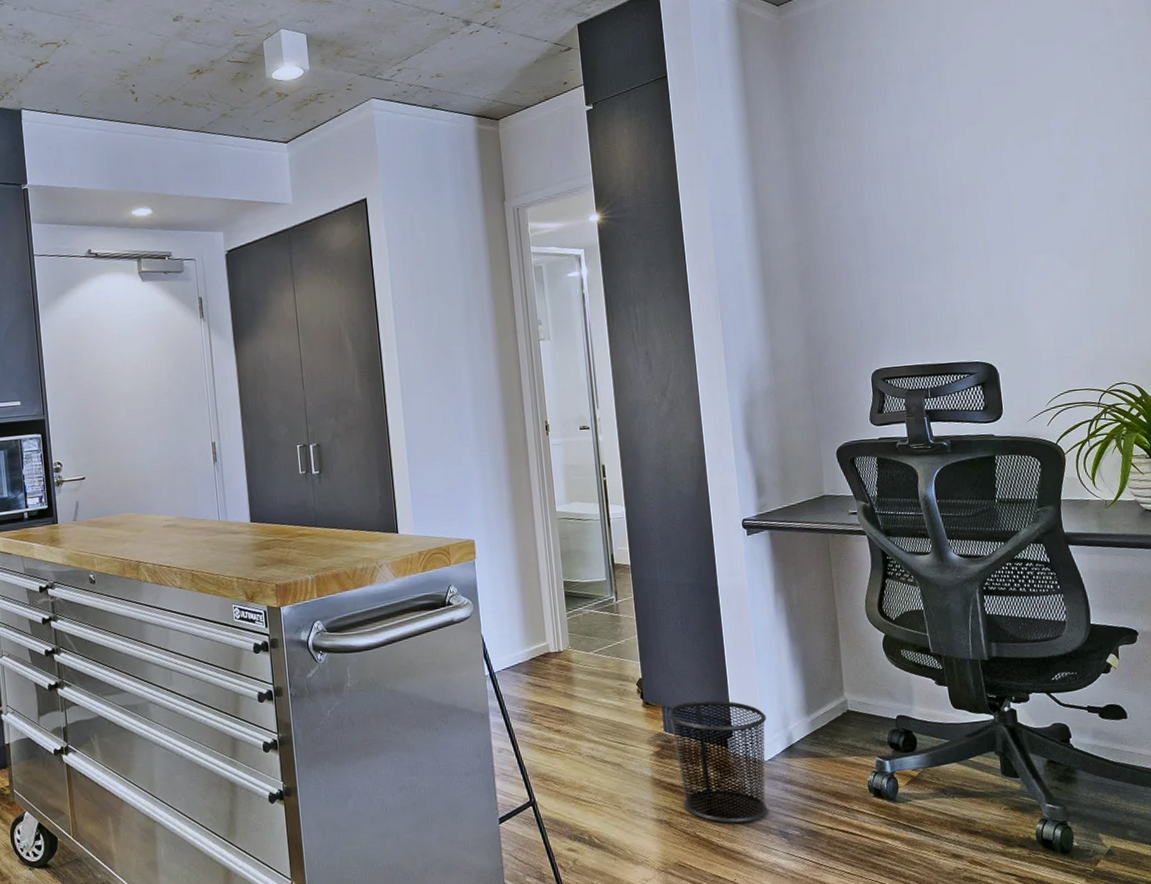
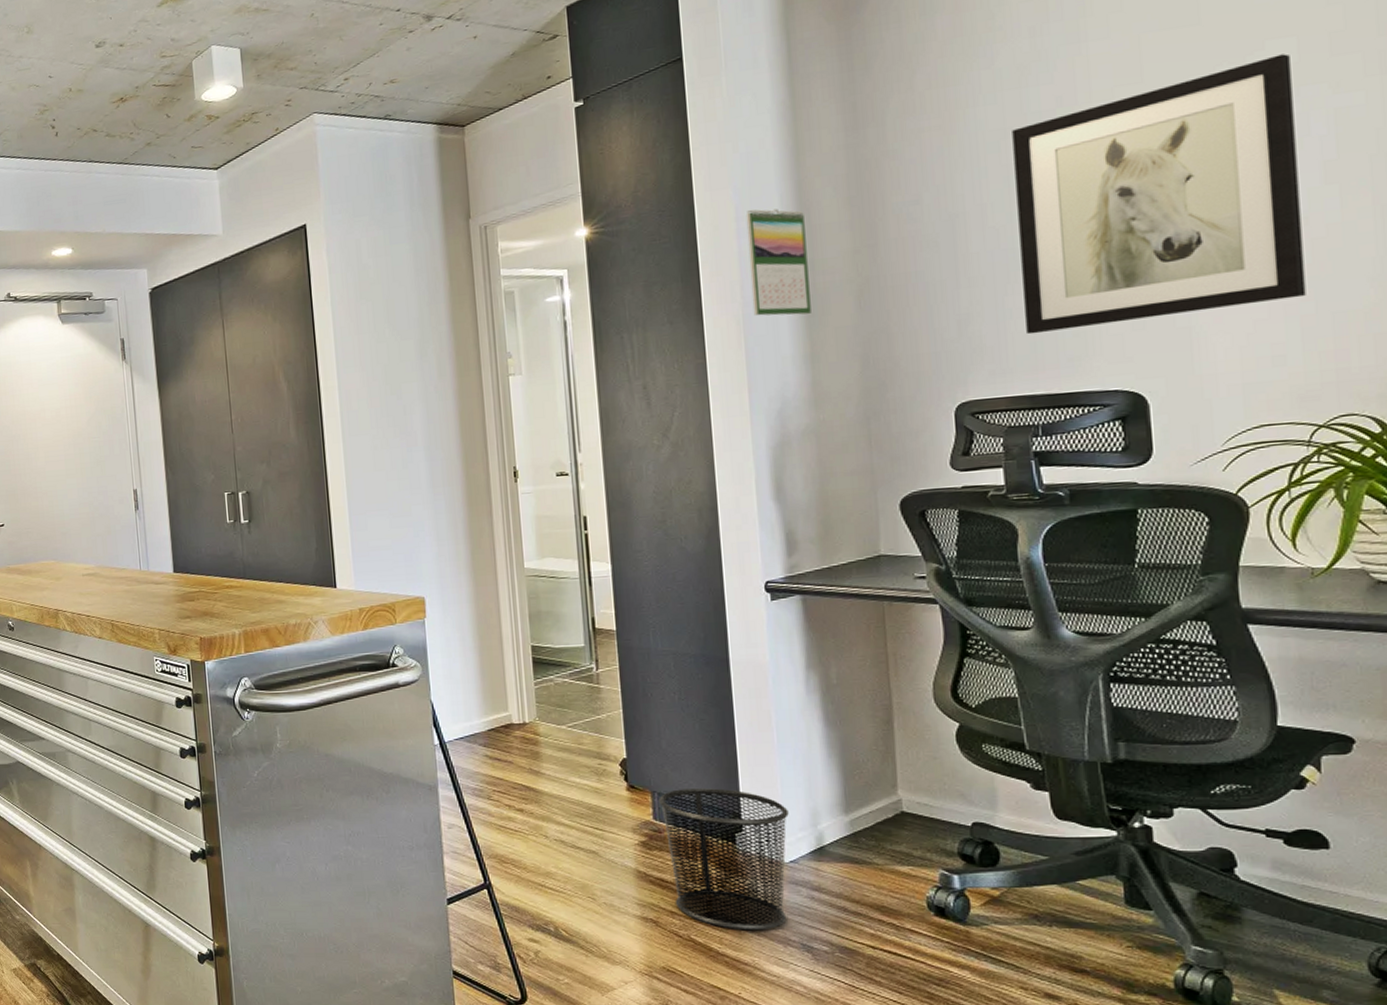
calendar: none [718,205,768,295] -> present [746,208,811,316]
wall art: none [900,110,1091,316] -> present [1012,54,1306,335]

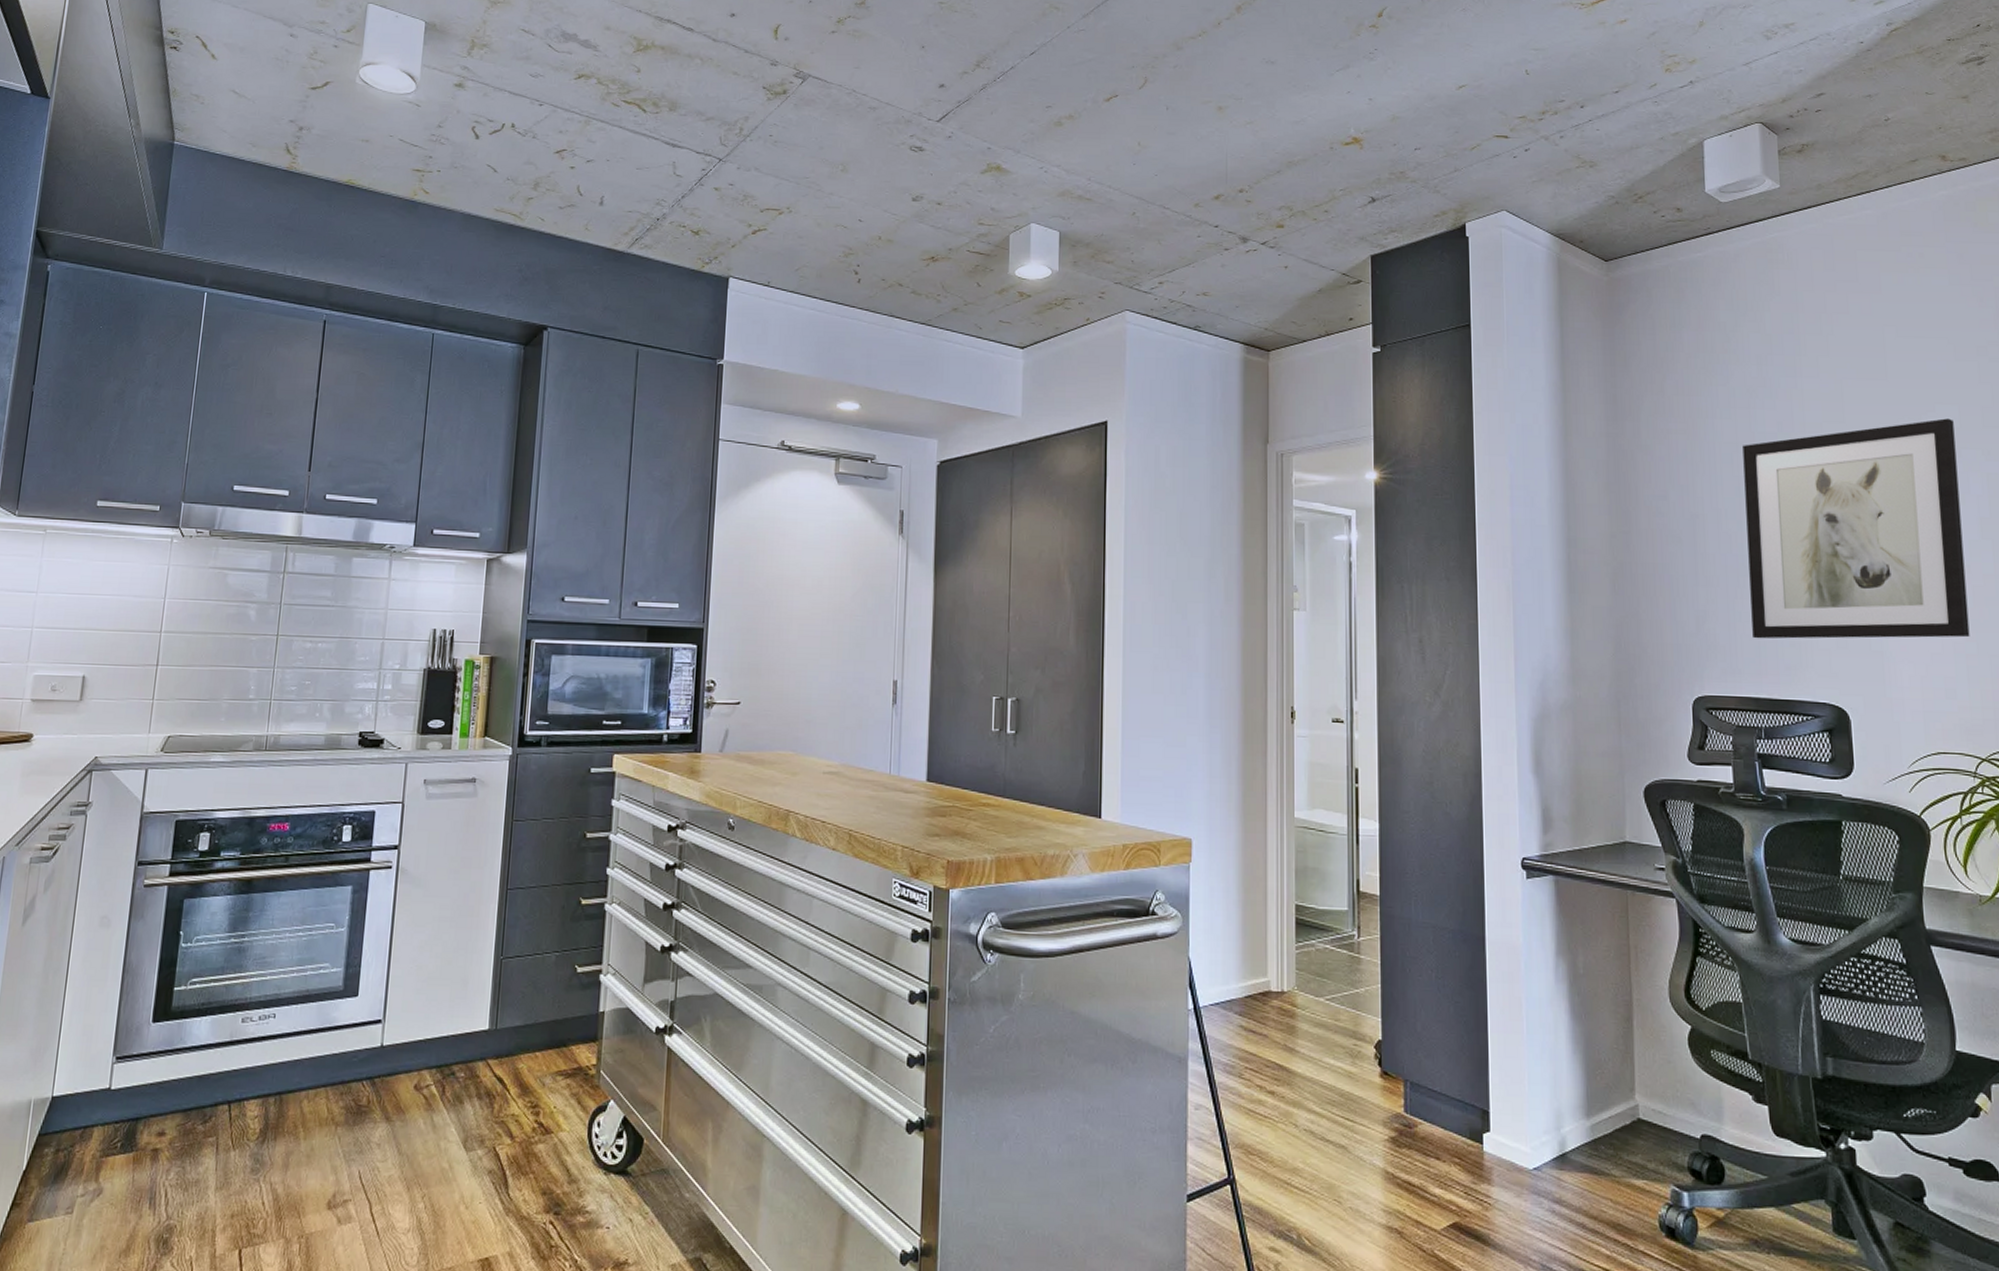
waste bin: present [659,787,789,931] -> none [1411,1078,1534,1248]
calendar: present [746,208,811,316] -> none [1519,479,1572,589]

